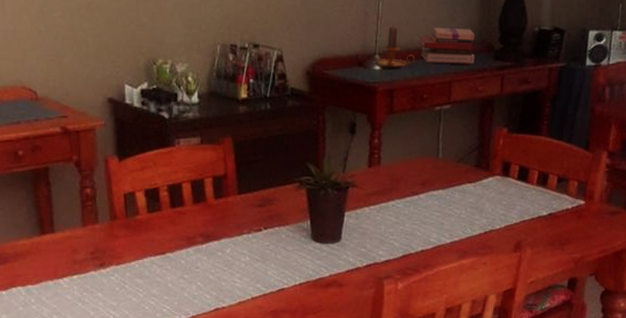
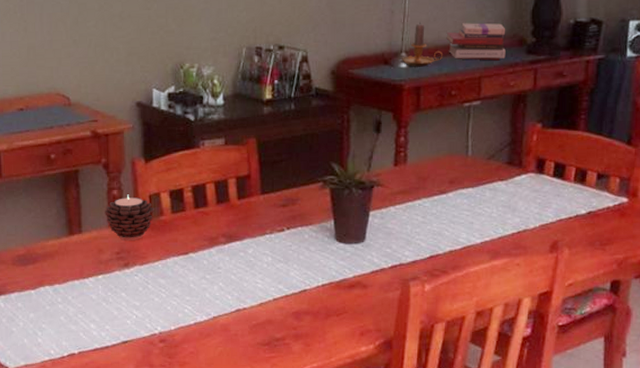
candle: none [78,193,130,240] -> present [105,194,154,240]

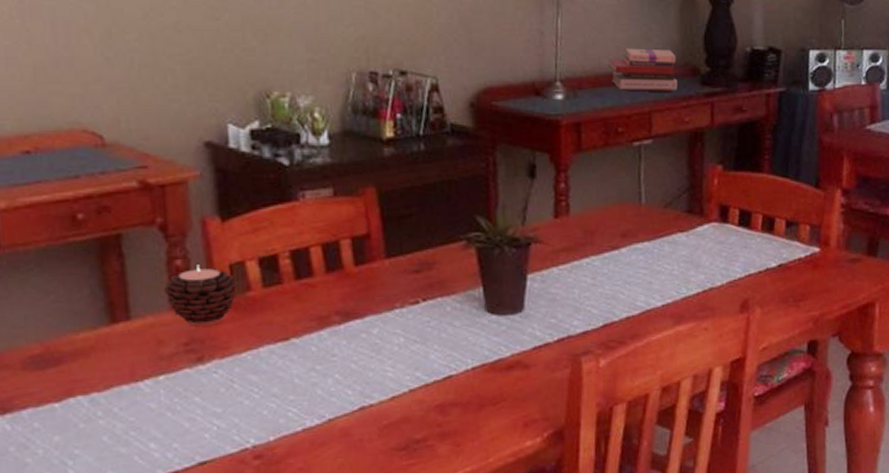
candlestick: present [401,22,442,67] -> none [555,45,605,99]

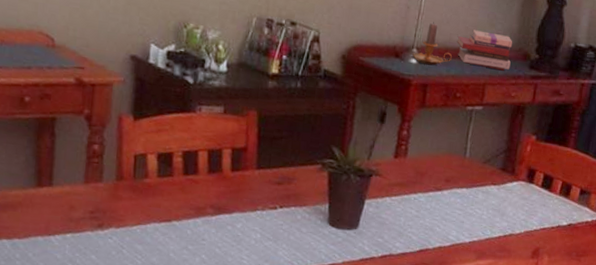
candle: present [164,264,238,327] -> none [81,151,139,201]
candlestick: none [555,45,605,99] -> present [411,21,452,66]

